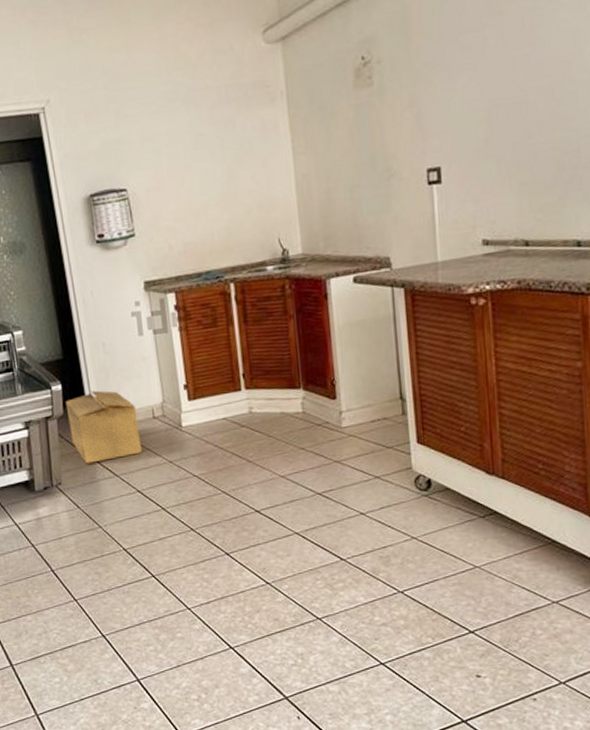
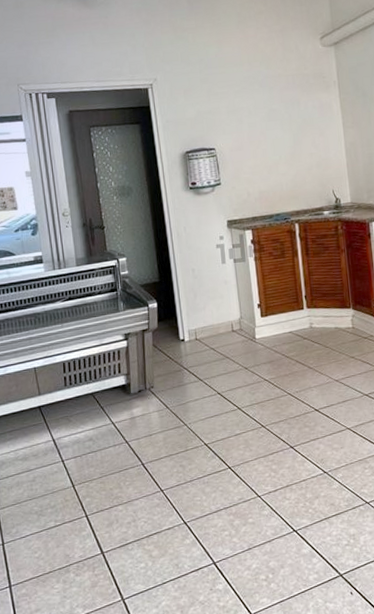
cardboard box: present [65,390,142,464] -> none [159,308,222,370]

